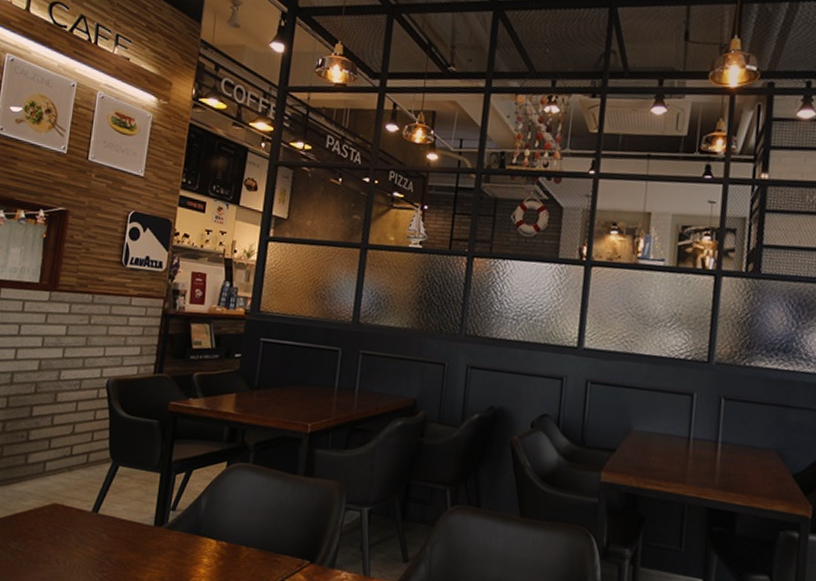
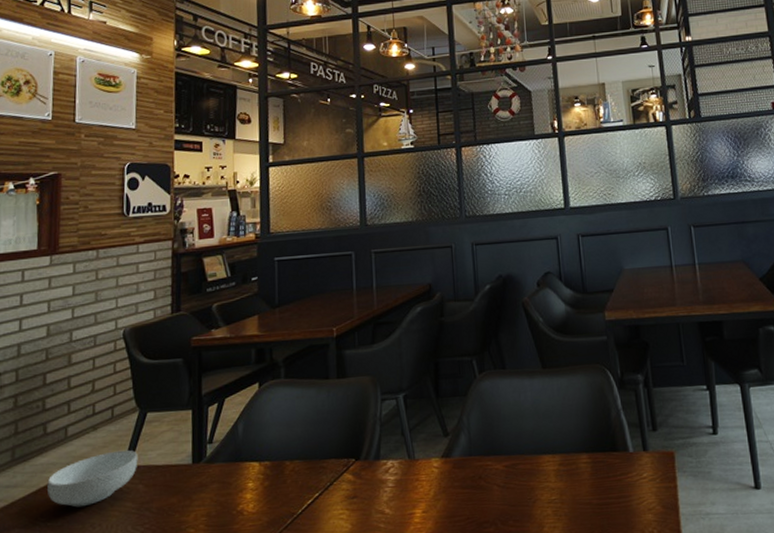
cereal bowl: none [22,495,106,541] -> present [47,450,138,508]

